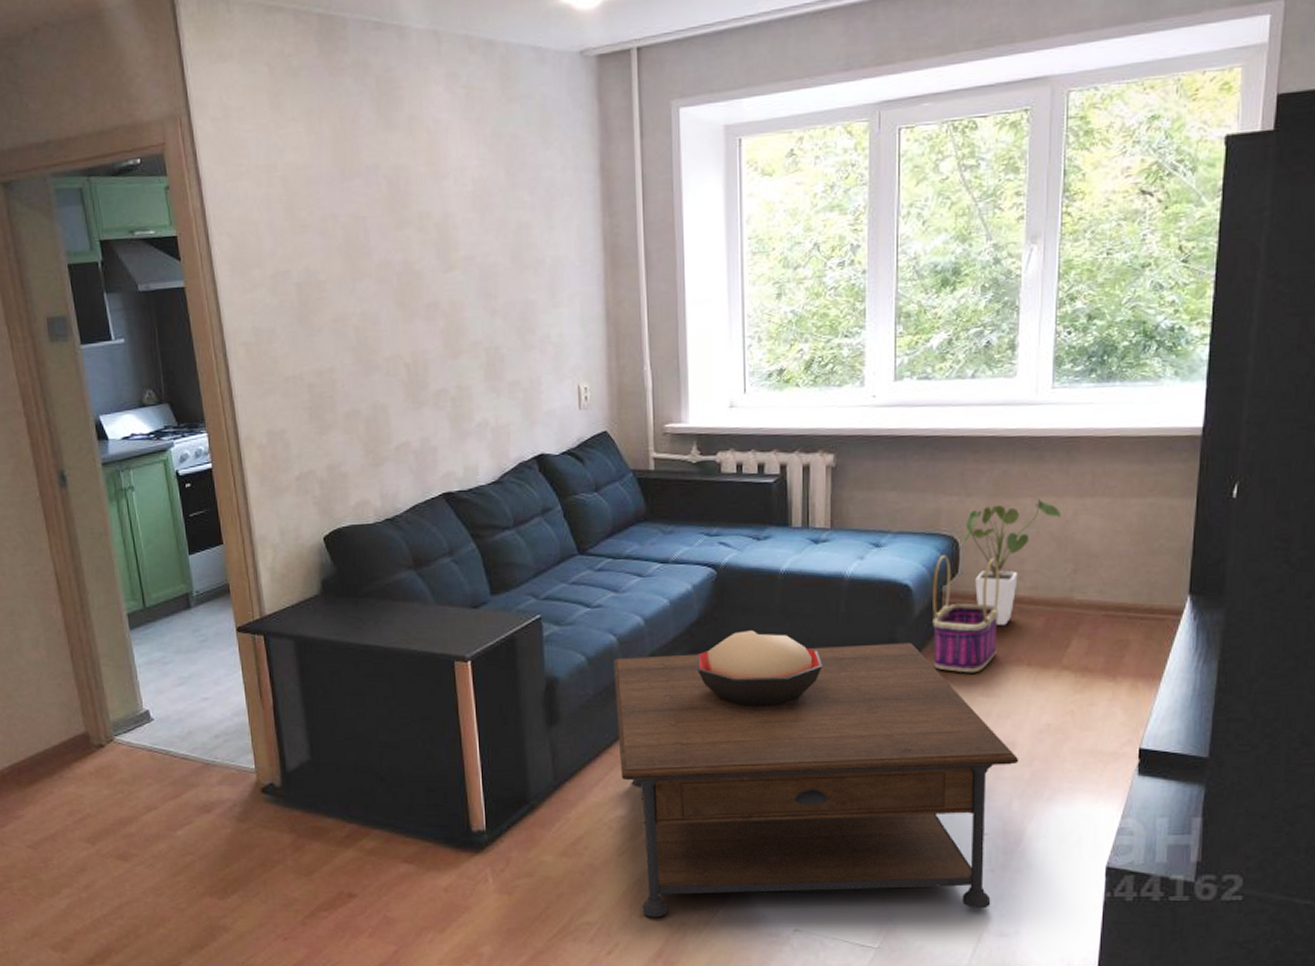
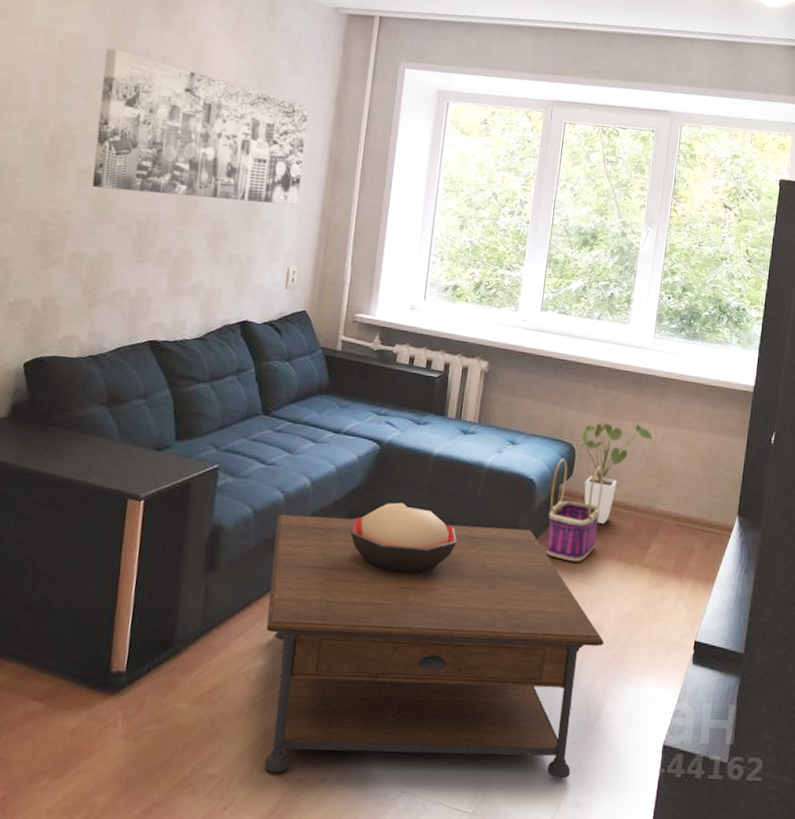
wall art: none [332,170,577,336] -> present [92,48,309,206]

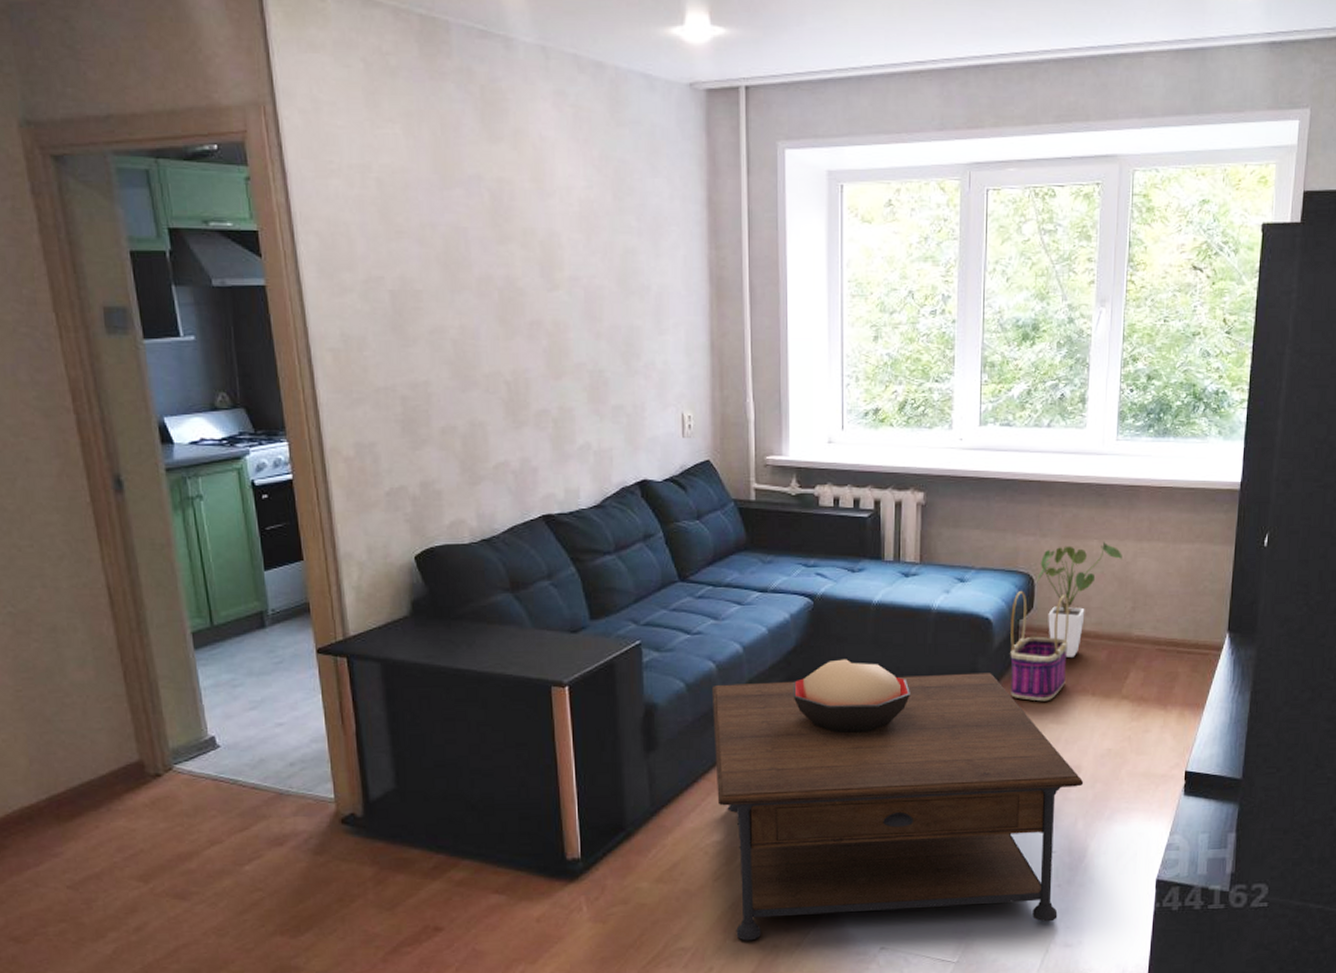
wall art: present [92,48,309,206] -> none [432,178,682,349]

